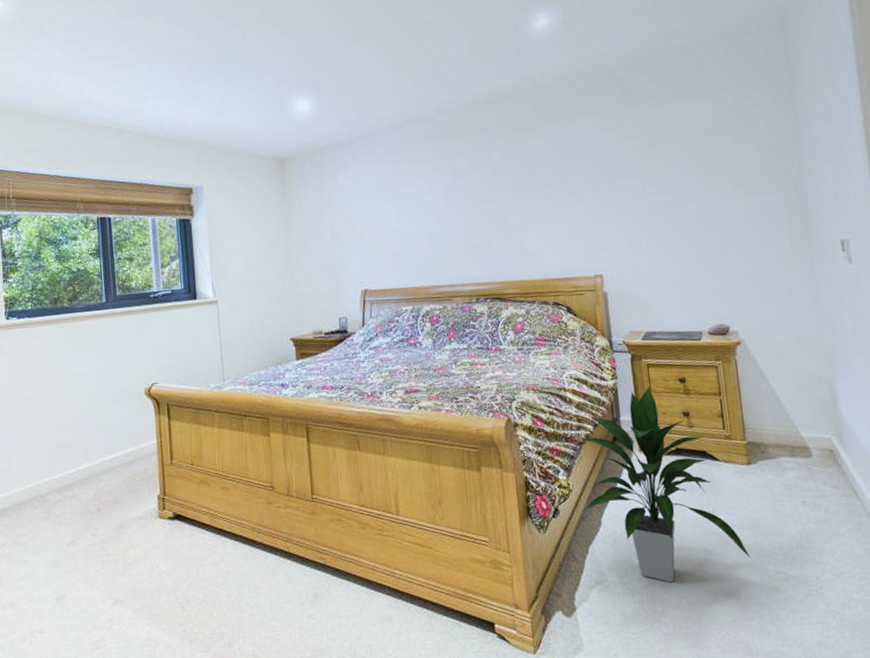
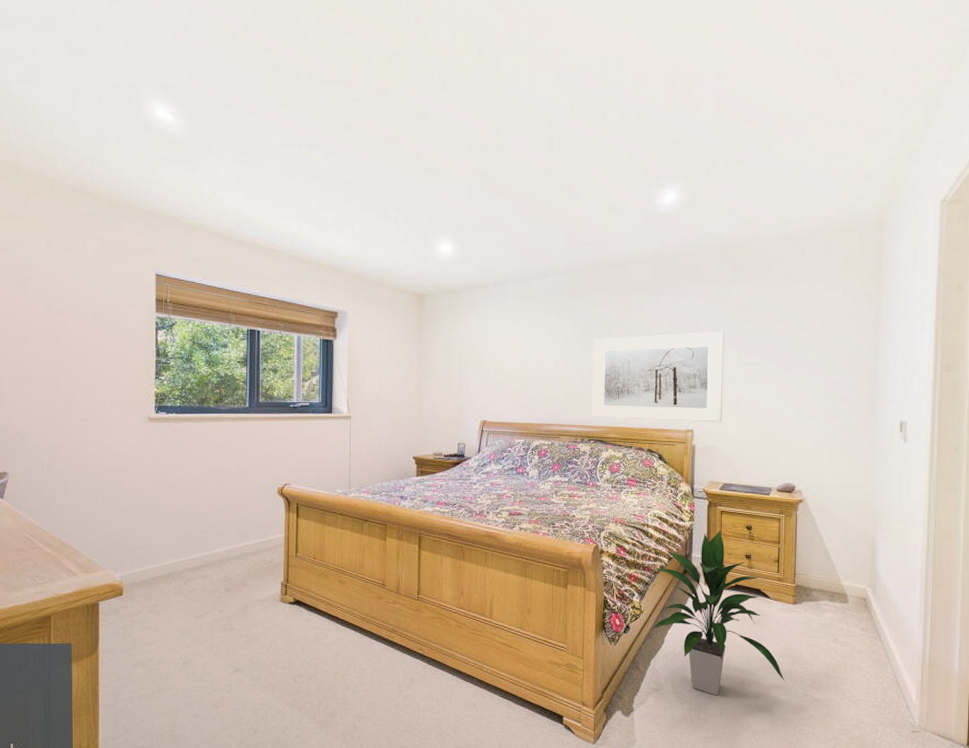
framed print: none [477,161,634,273] -> present [591,331,724,423]

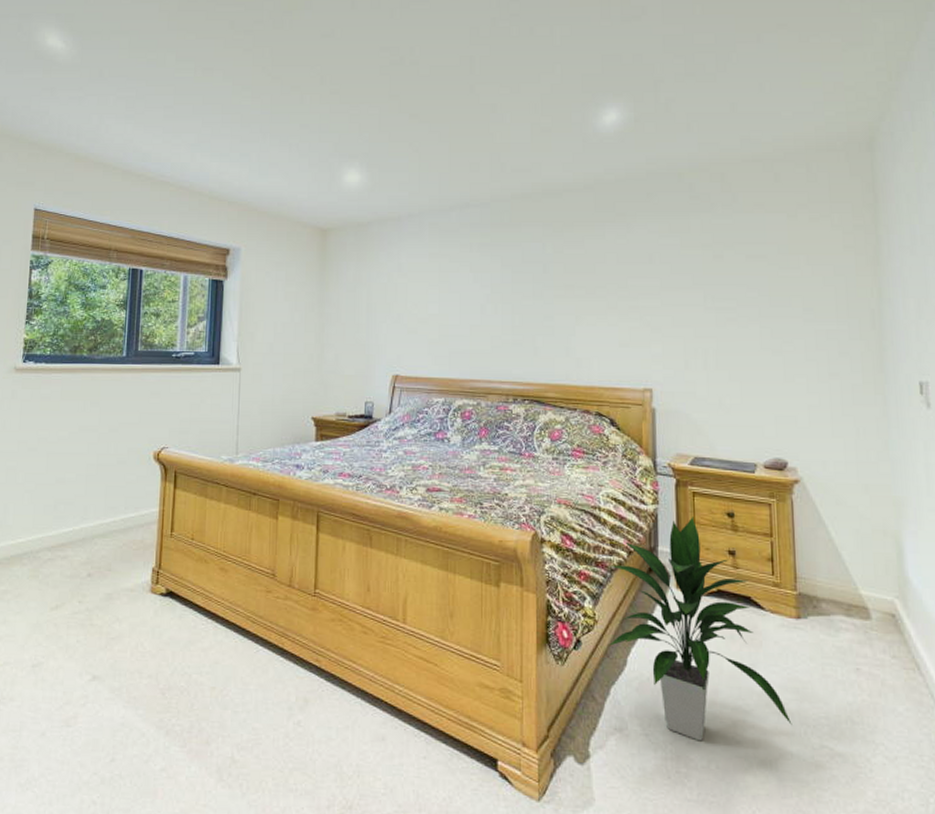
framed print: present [591,331,724,423] -> none [525,270,688,381]

